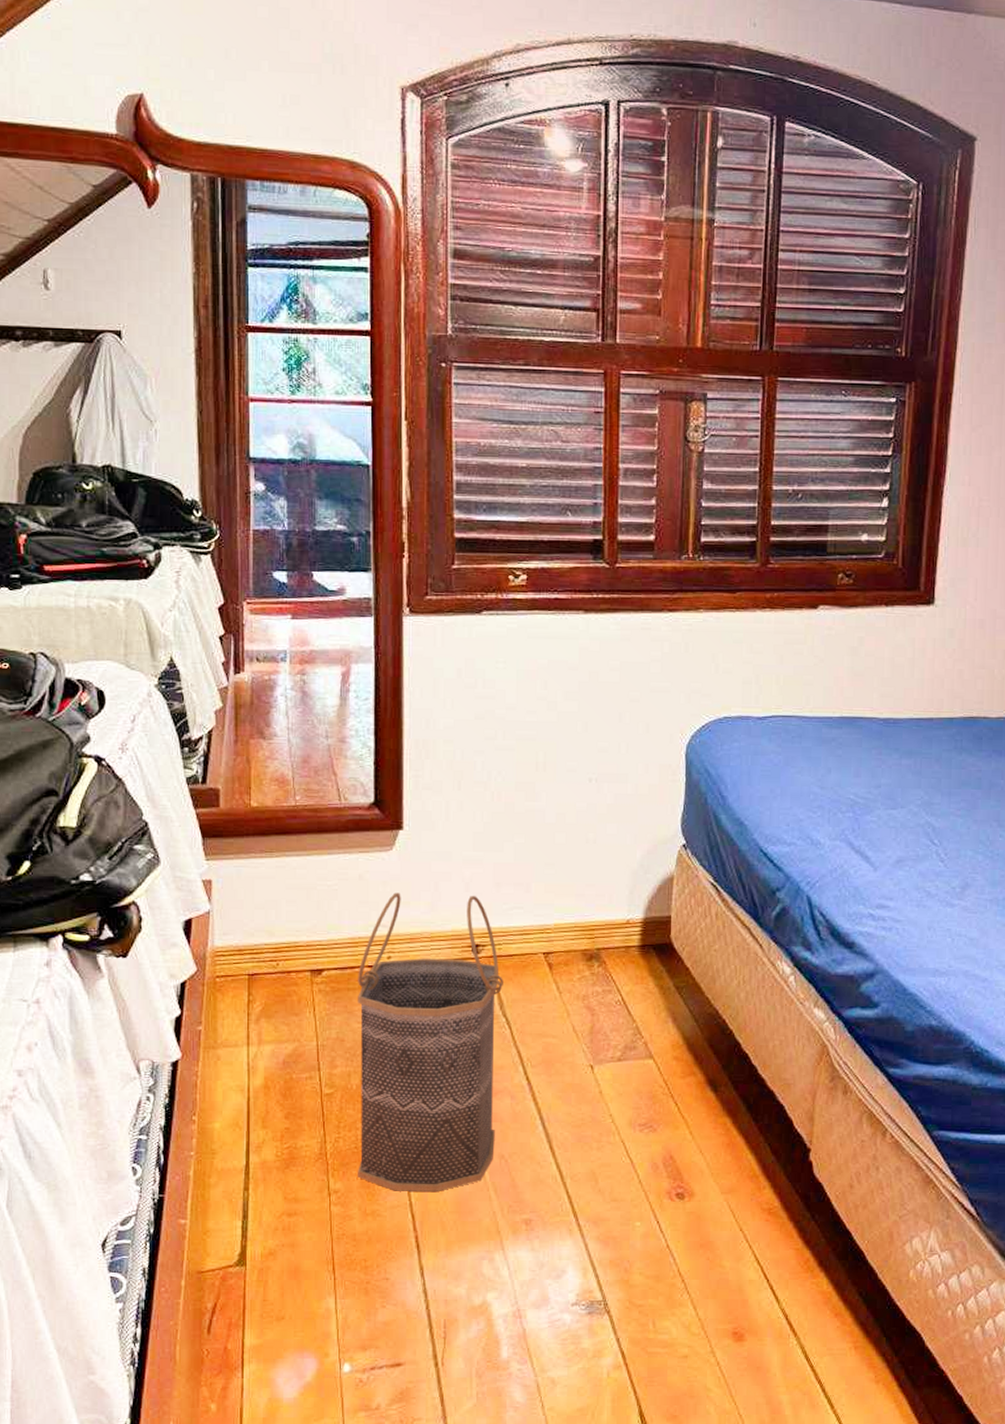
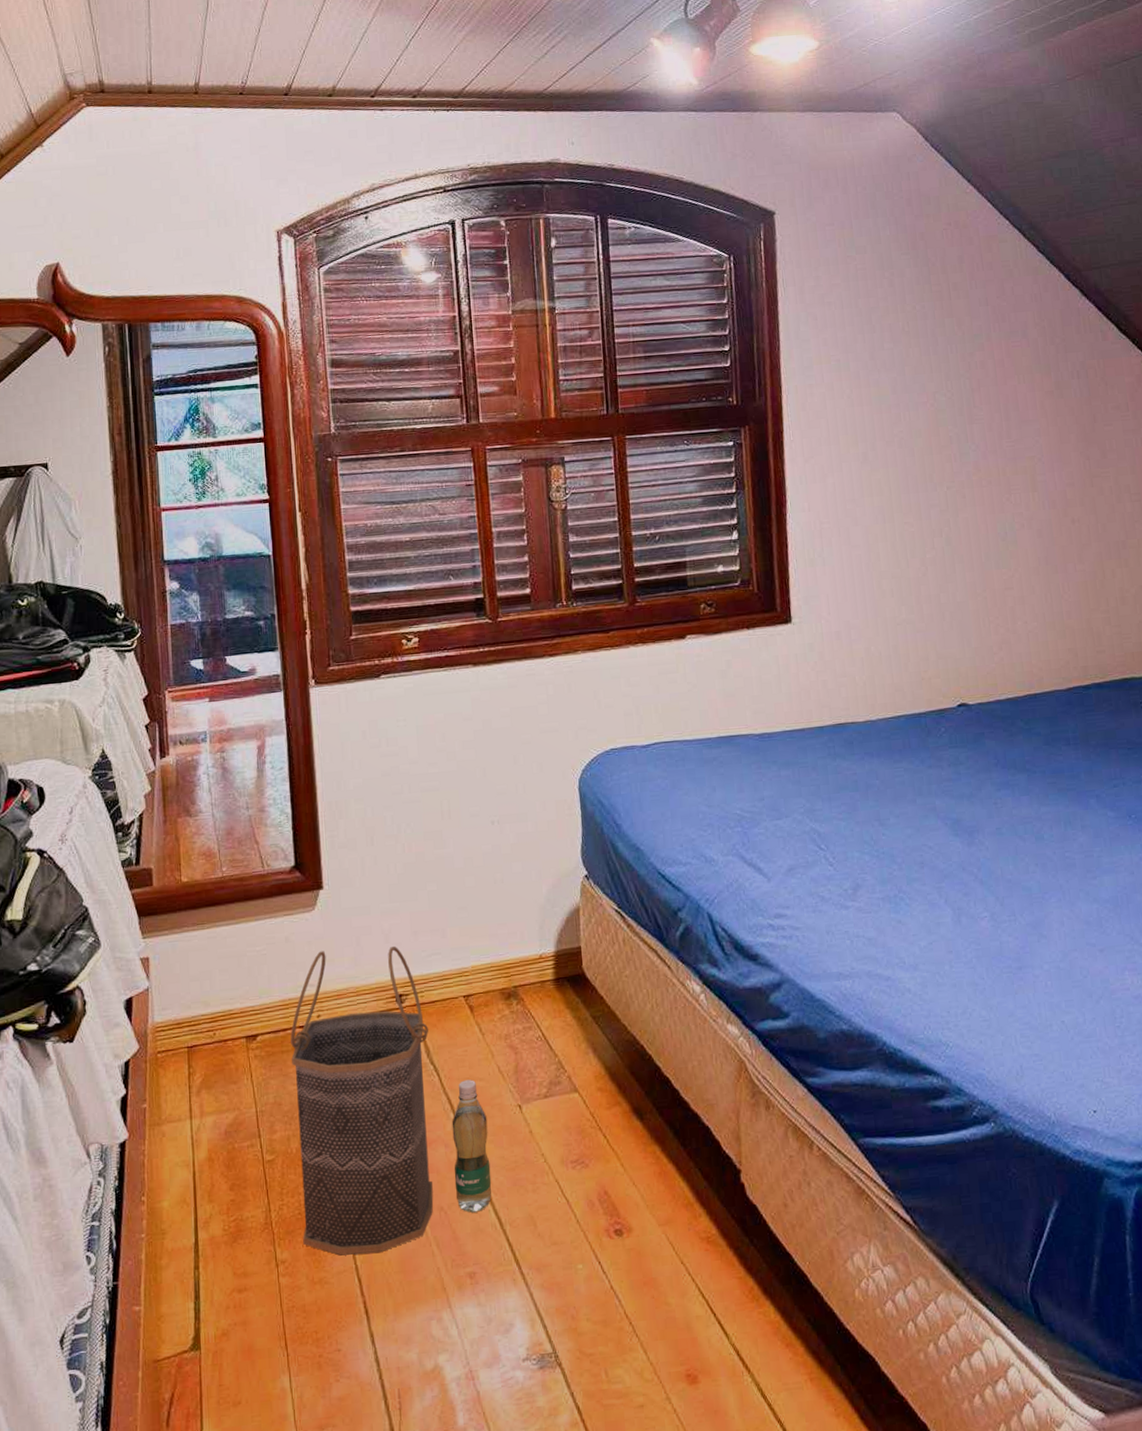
bottle: none [518,1036,557,1163] -> present [451,1079,492,1213]

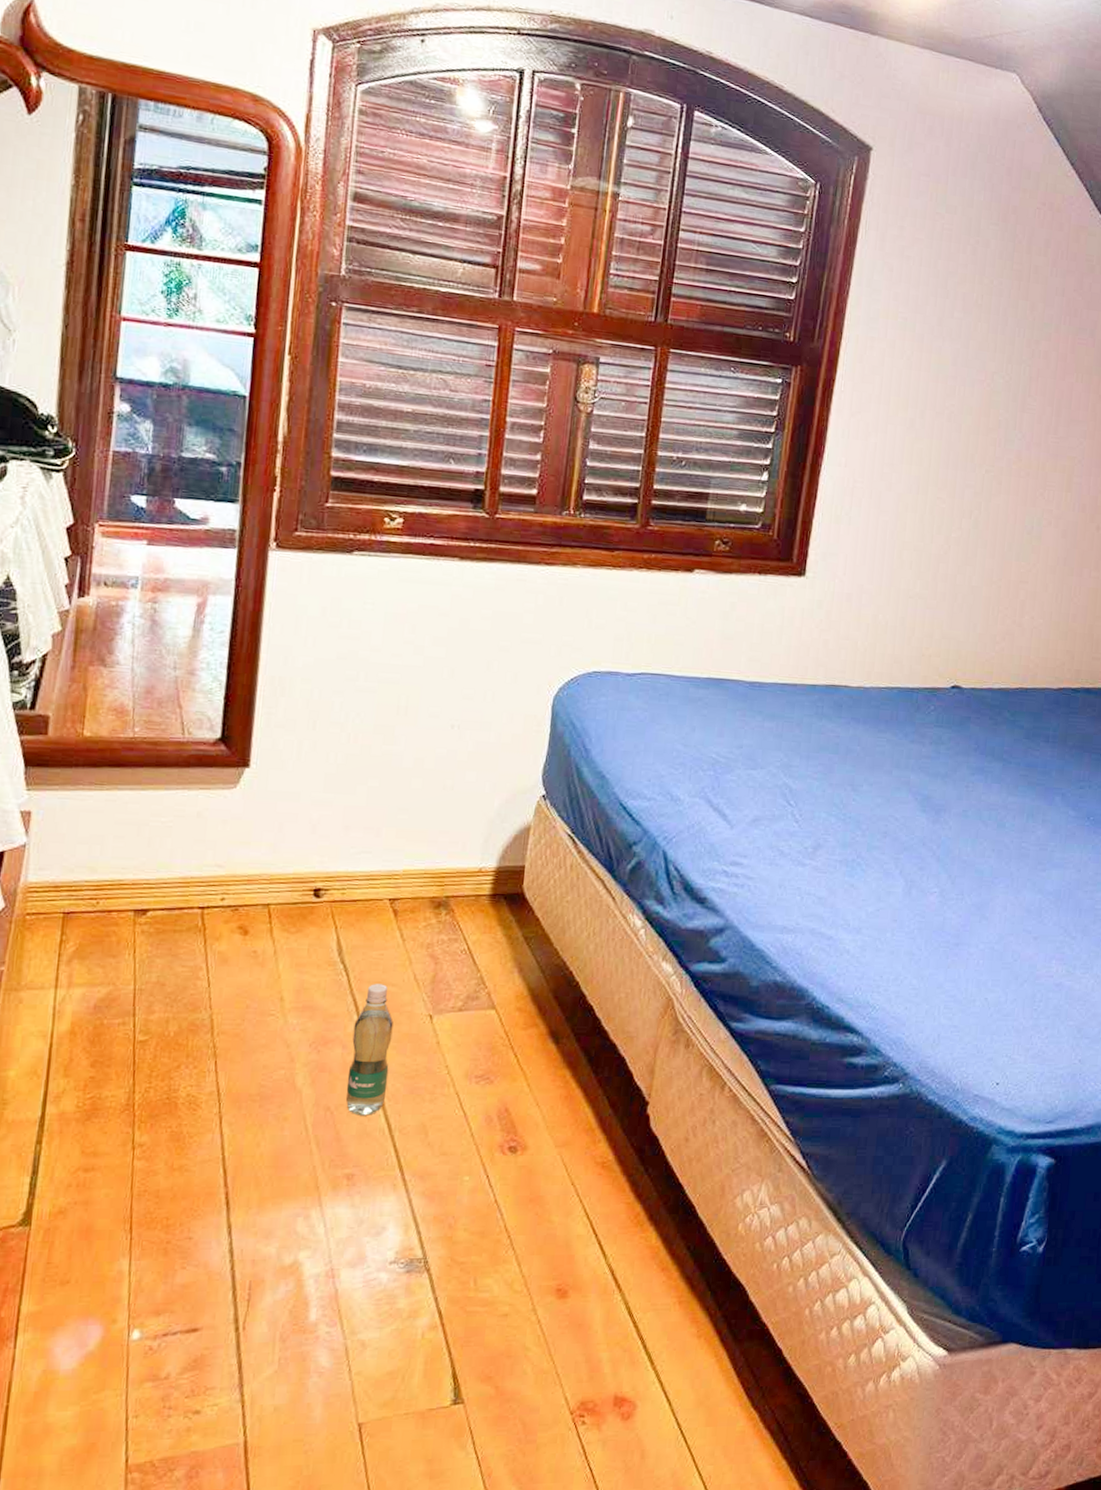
basket: present [290,945,433,1256] -> none [167,832,345,1145]

